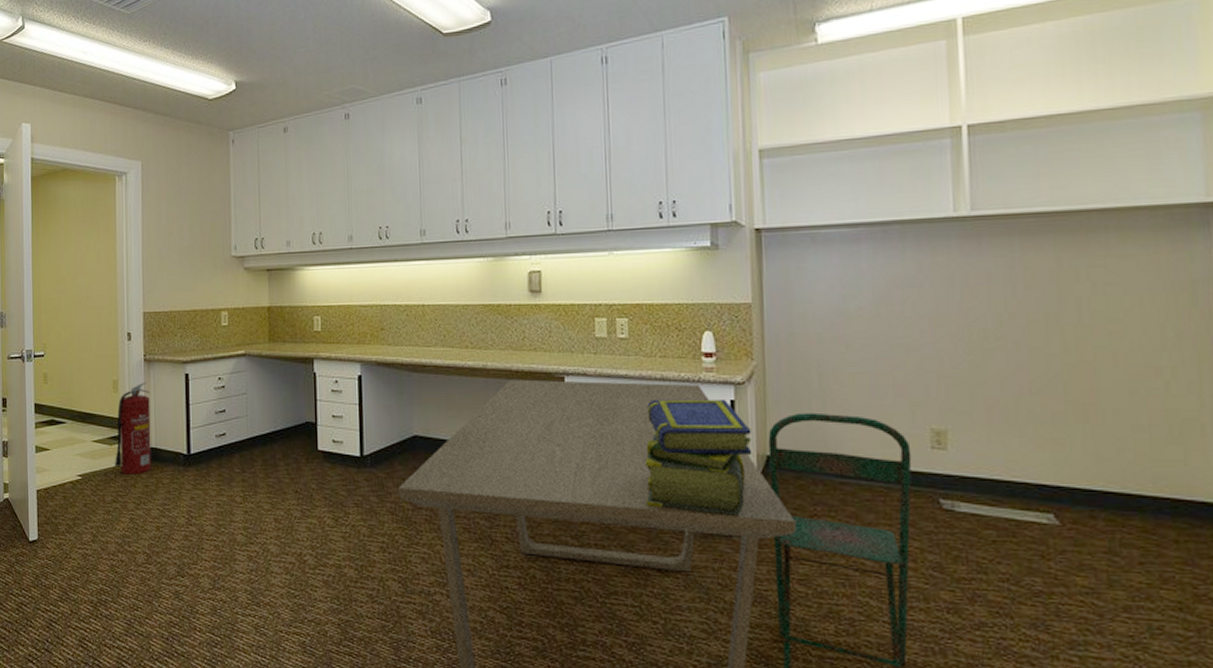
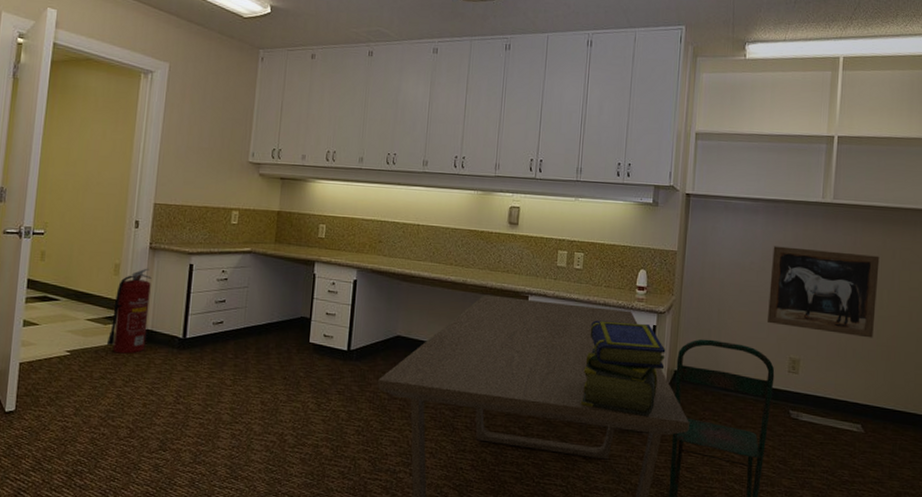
wall art: none [888,280,1058,394] -> present [766,246,880,338]

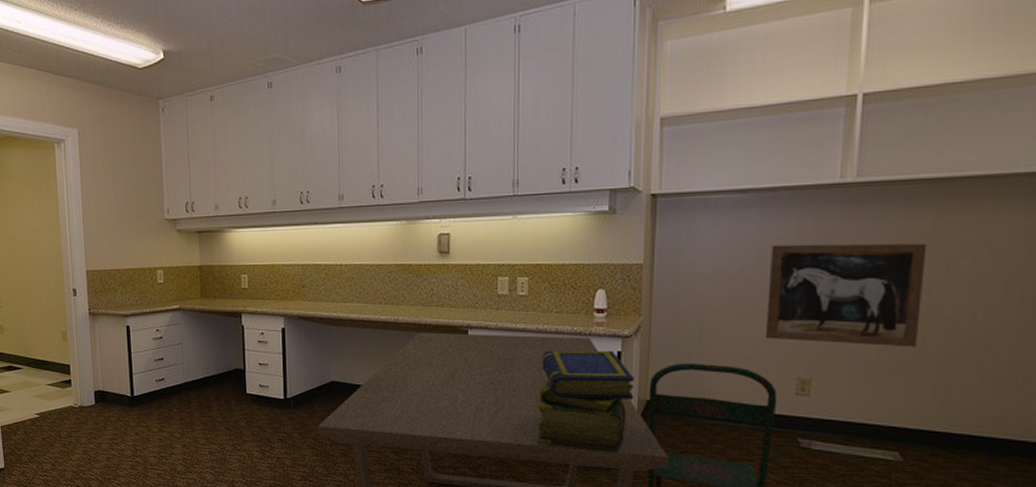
fire extinguisher: present [106,268,152,354] -> none [67,333,100,414]

